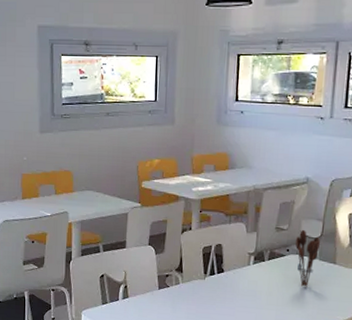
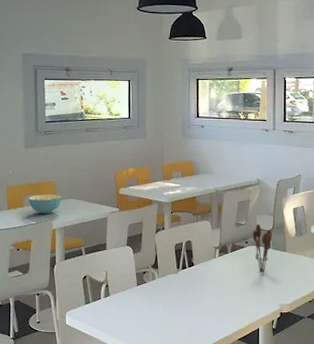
cereal bowl: none [44,184,79,207] -> present [29,194,62,215]

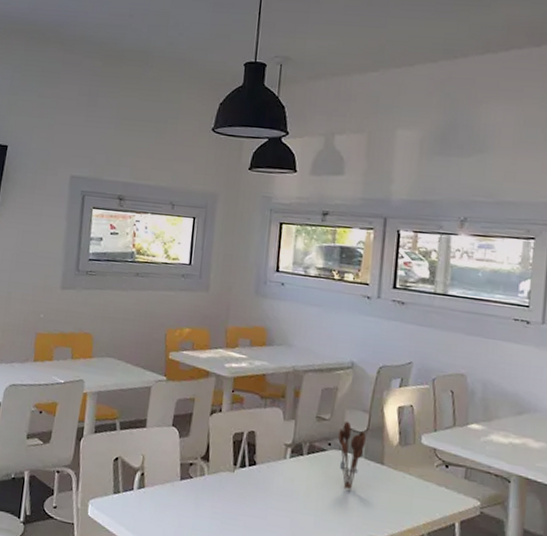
cereal bowl: present [29,194,62,215] -> none [59,347,99,374]

